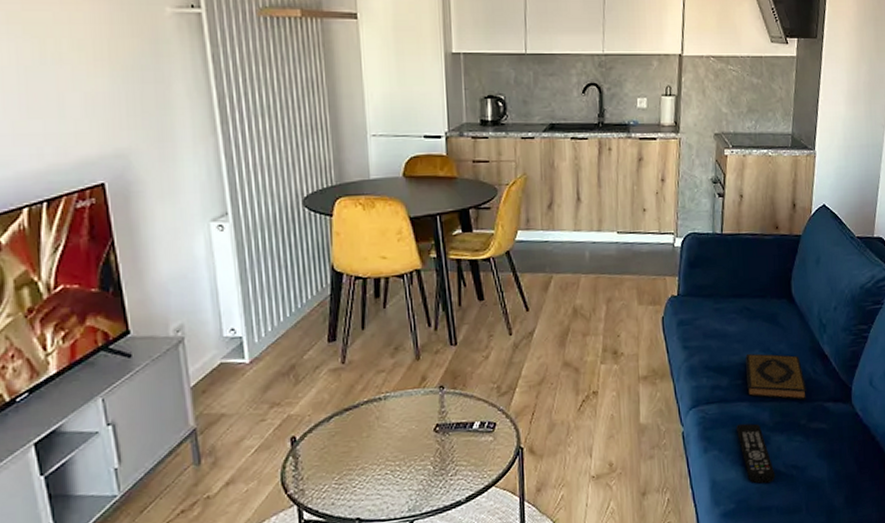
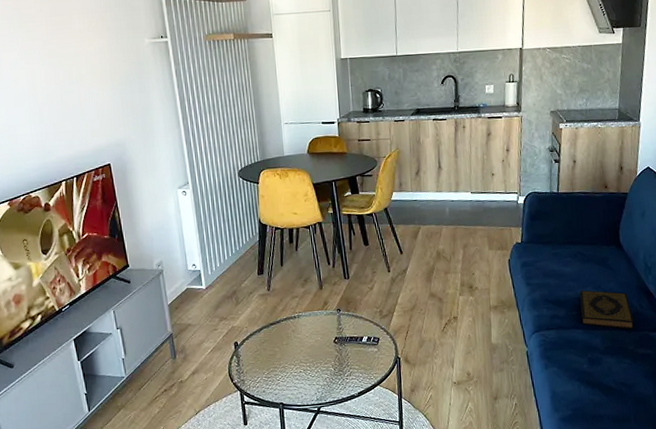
remote control: present [737,423,776,484] -> none [573,346,607,396]

